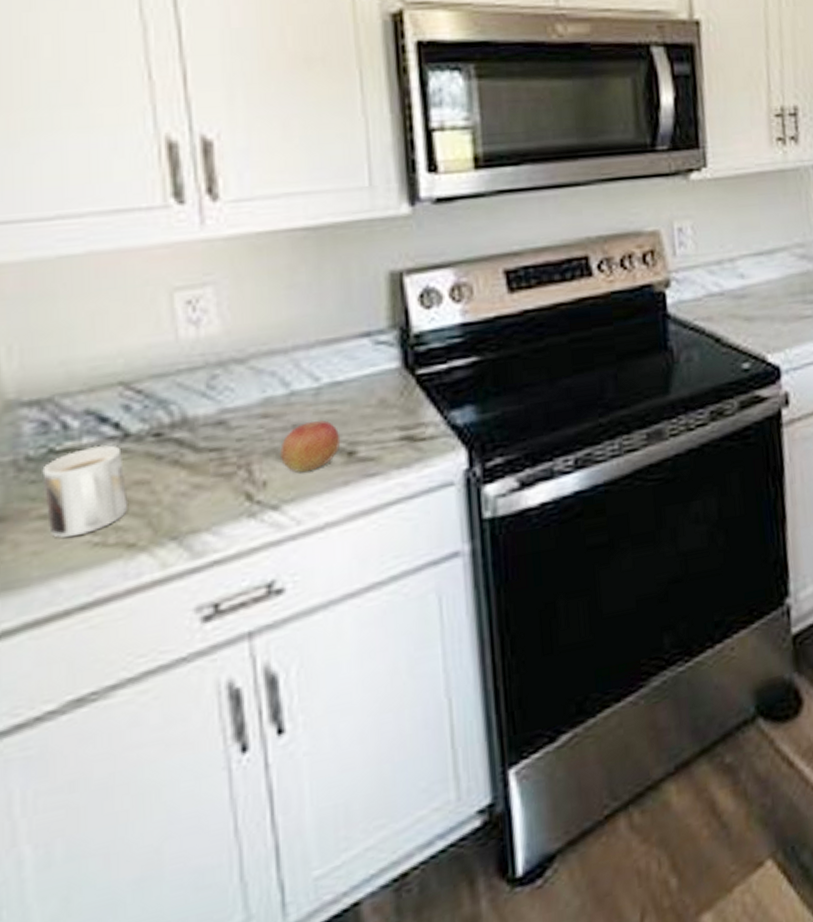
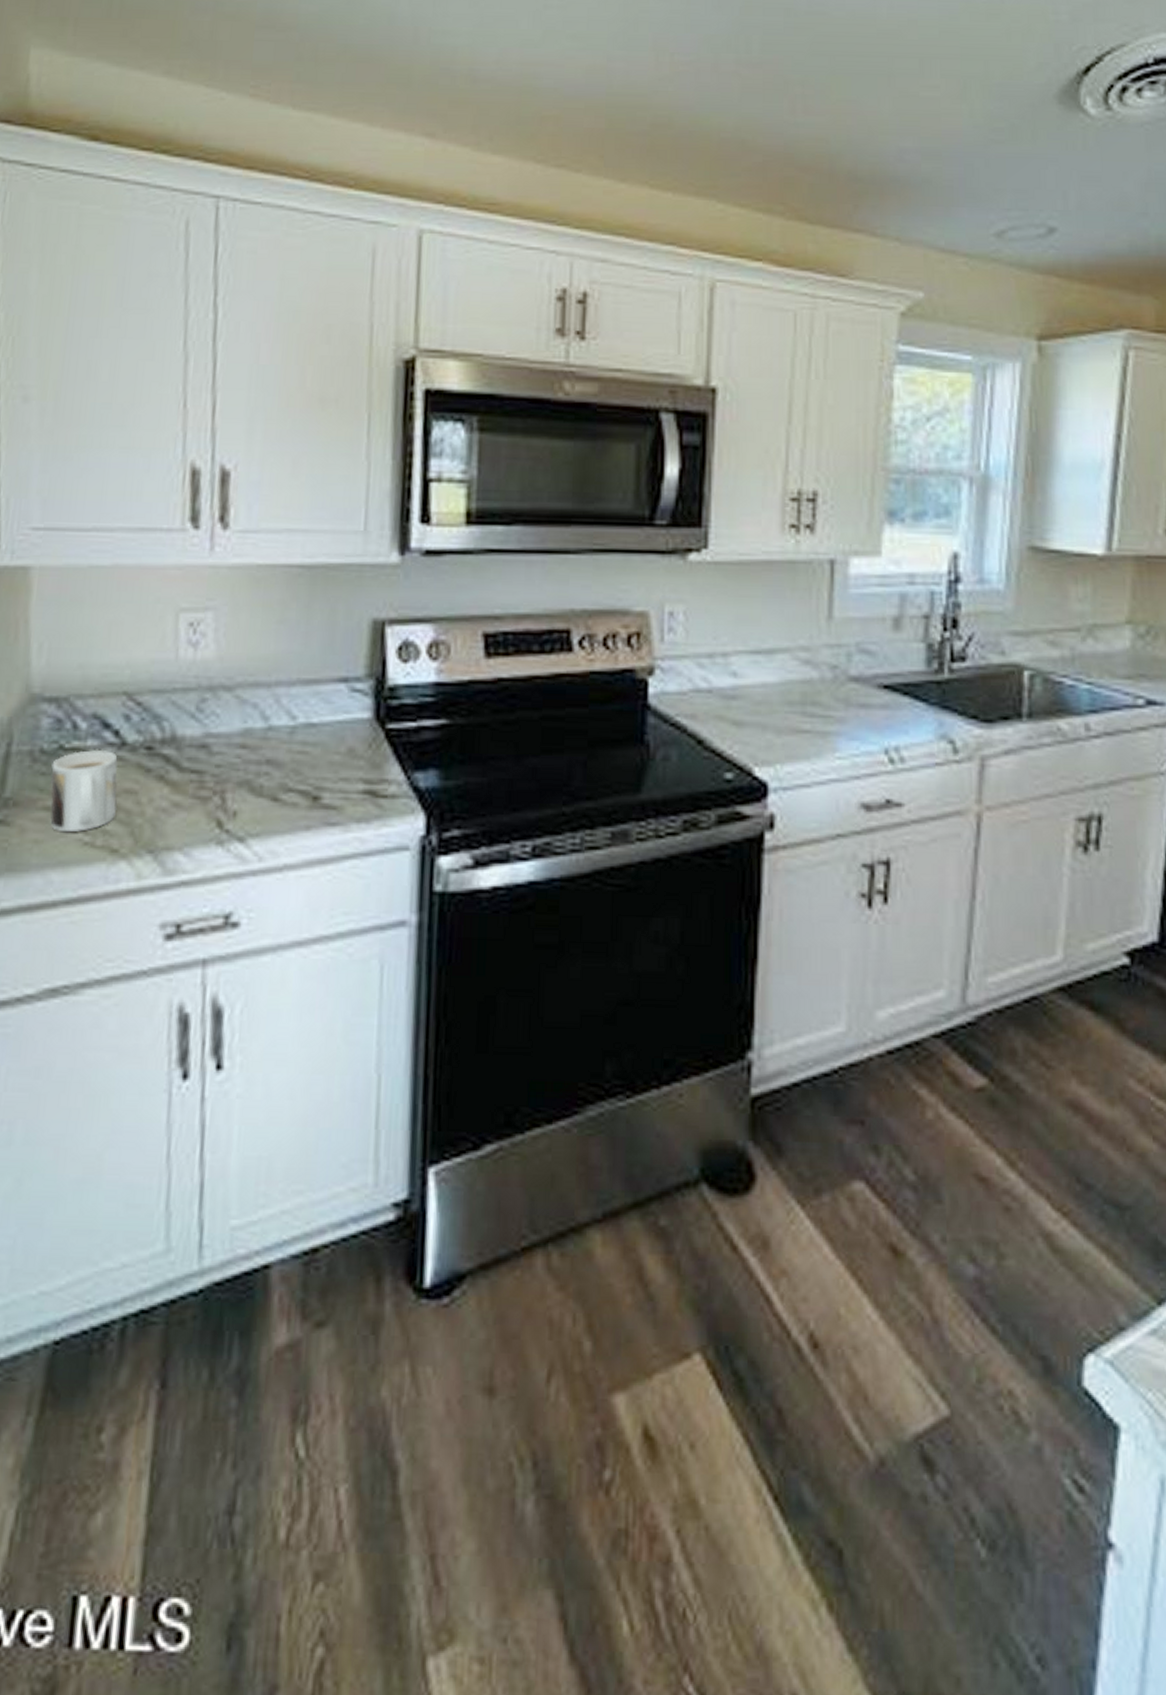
apple: present [280,420,341,473] -> none [252,760,308,810]

